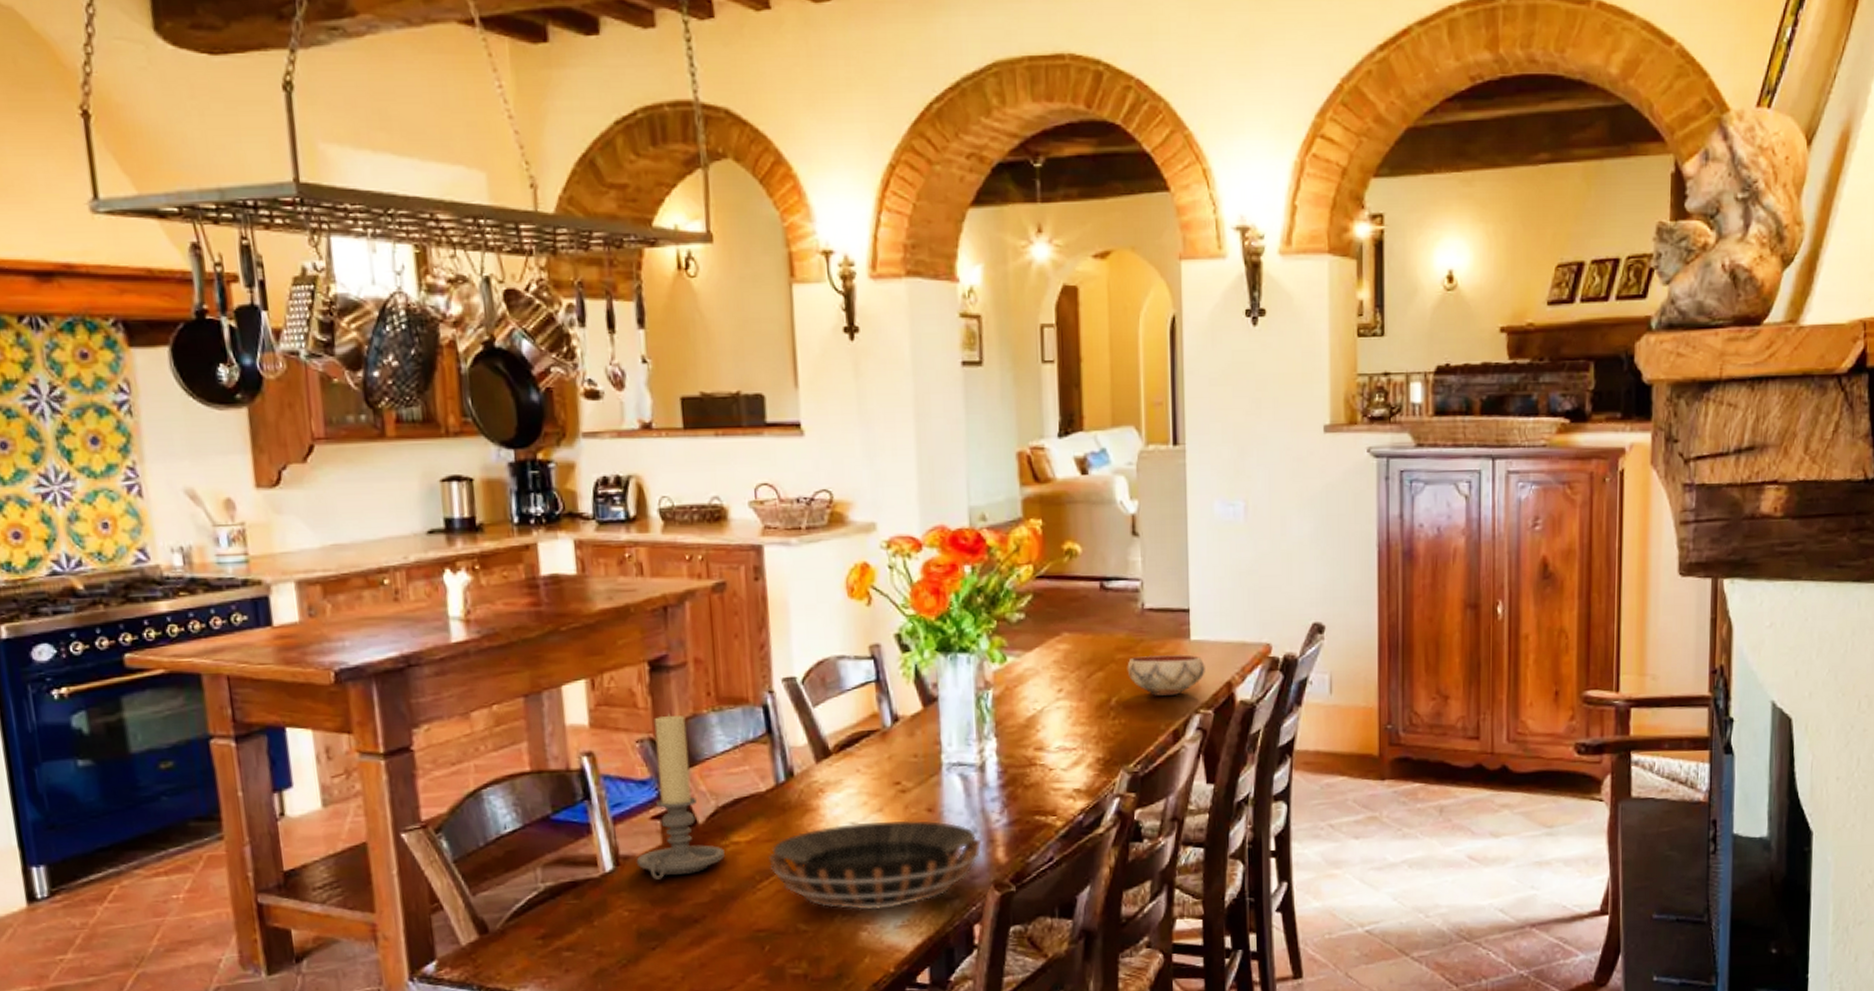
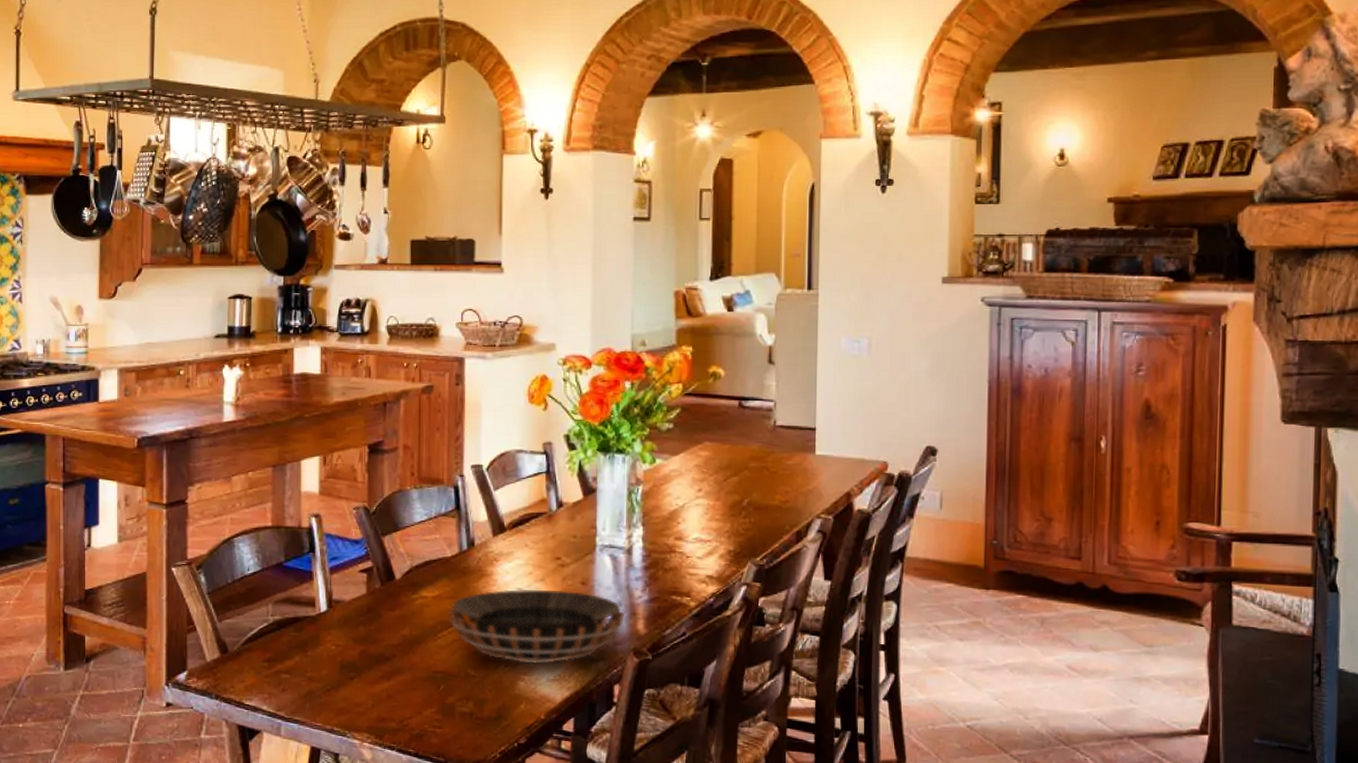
candle holder: present [636,713,725,880] -> none [345,488,414,622]
bowl: present [1127,654,1205,696] -> none [758,466,827,501]

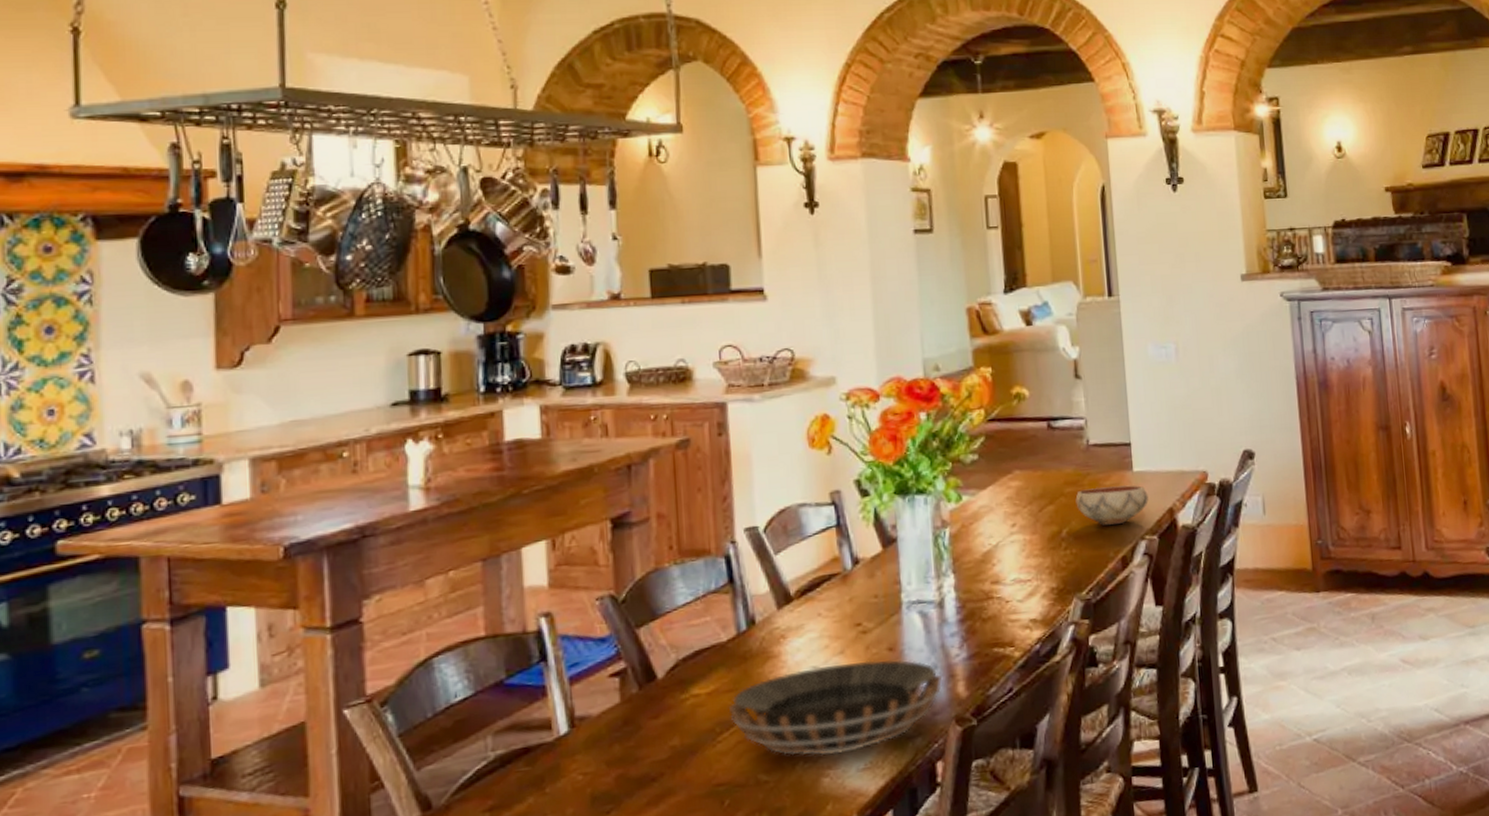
bowl: none [758,466,827,501] -> present [1075,485,1149,525]

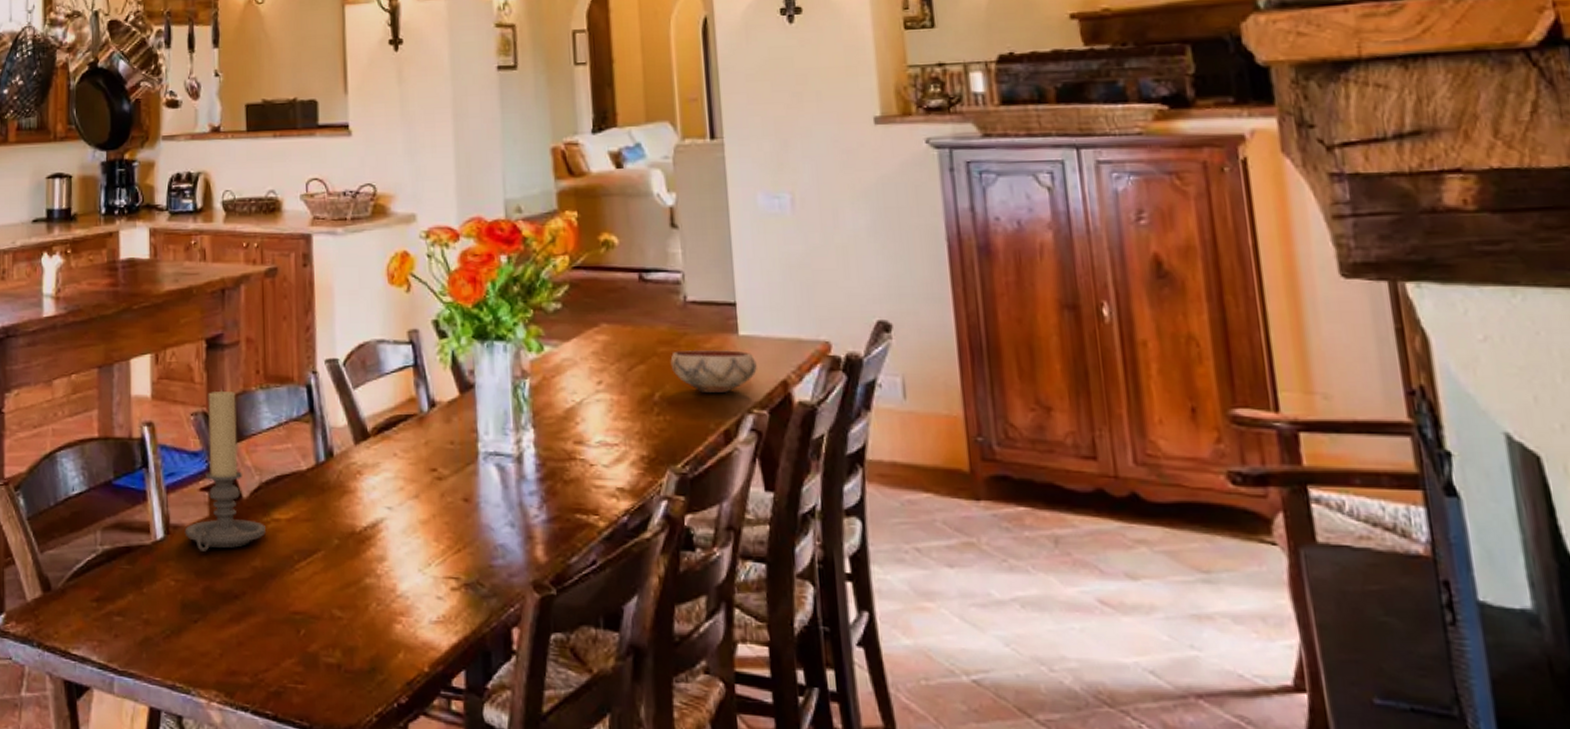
candle holder: none [592,569,684,740] -> present [184,389,266,551]
decorative bowl: present [728,659,943,756] -> none [306,508,520,602]

